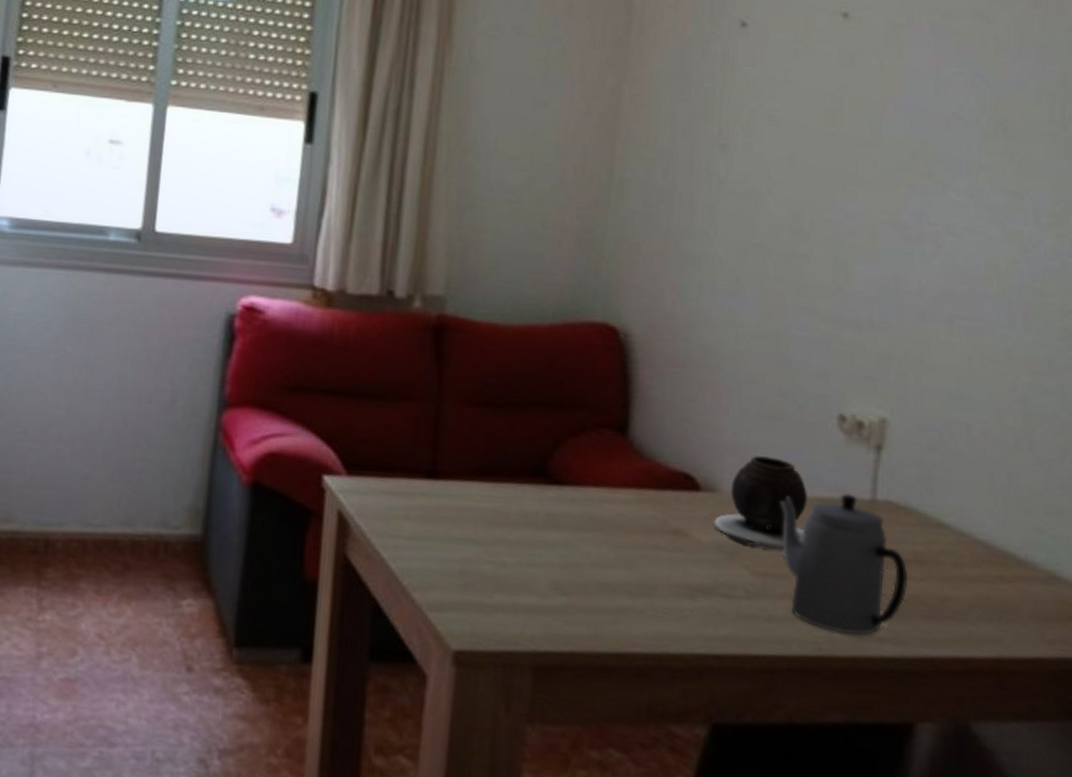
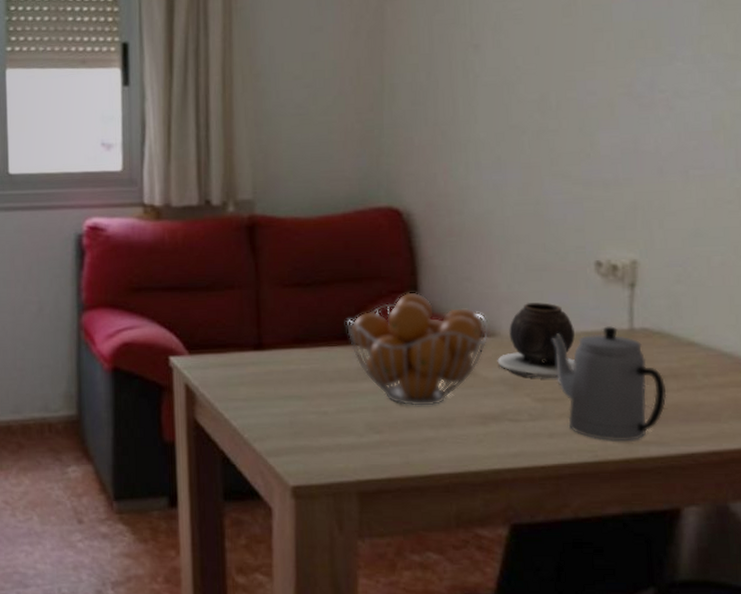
fruit basket: none [539,427,708,569] -> present [346,292,489,406]

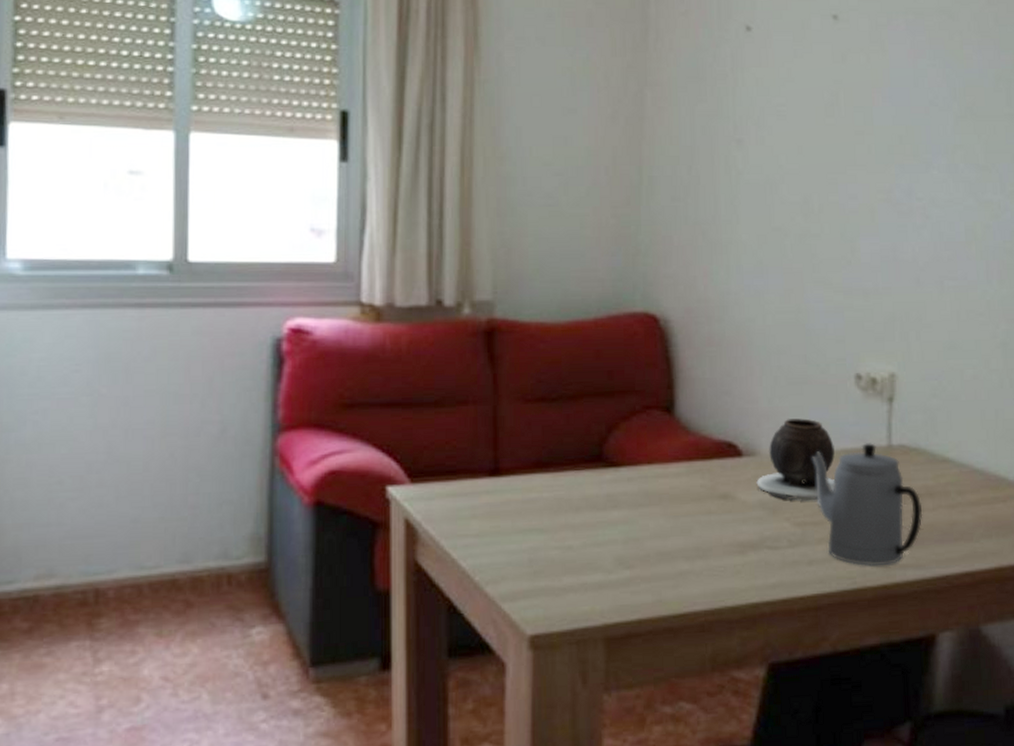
fruit basket: present [346,292,489,406] -> none [595,407,749,536]

